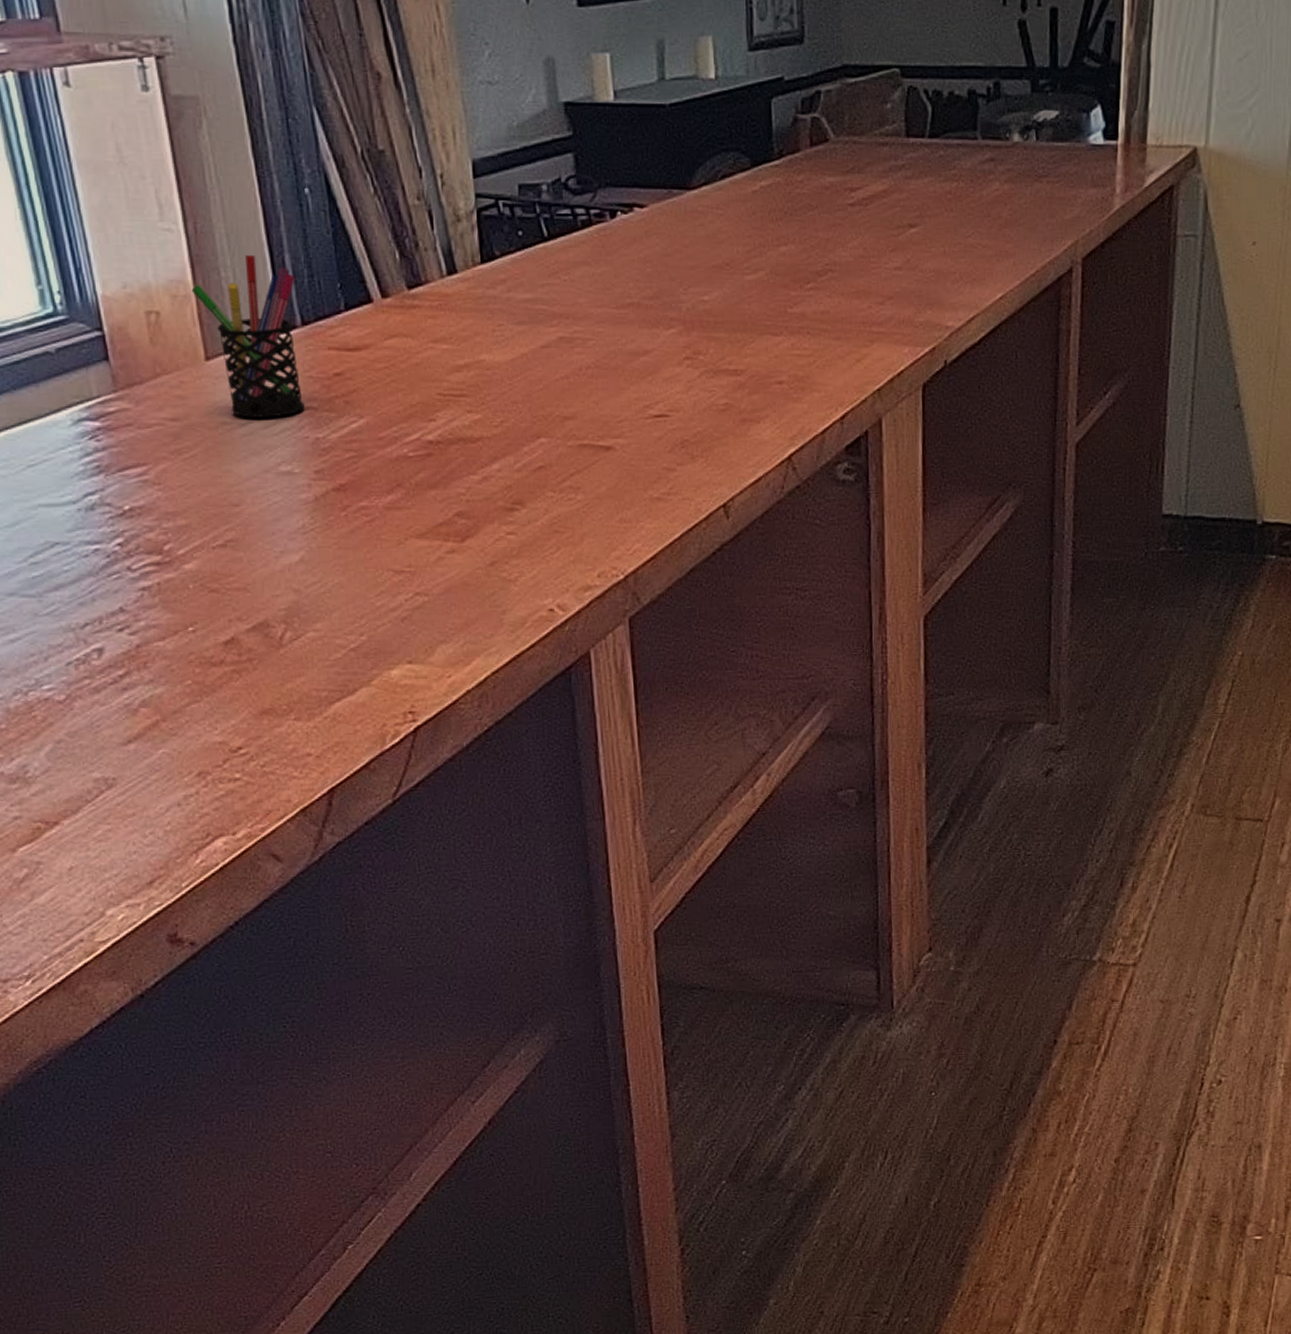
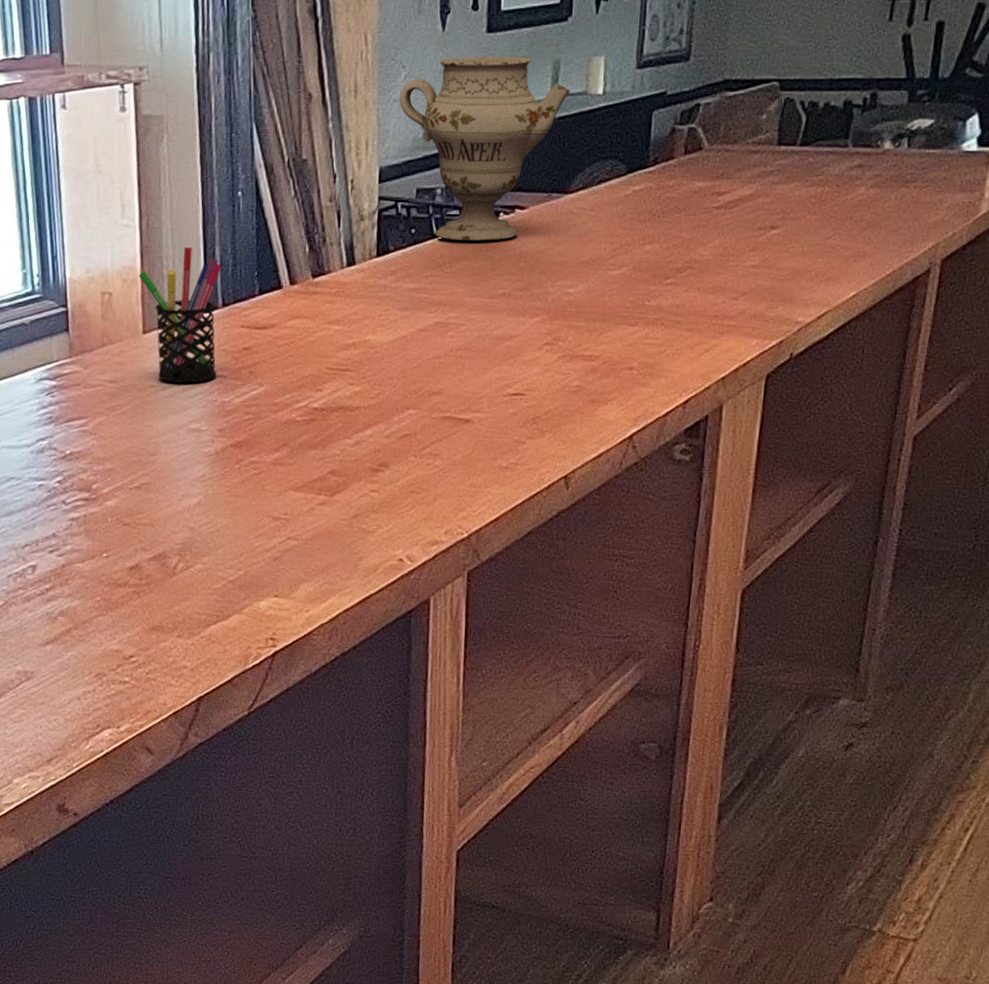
decorative vase: none [486,33,679,244] -> present [399,56,570,241]

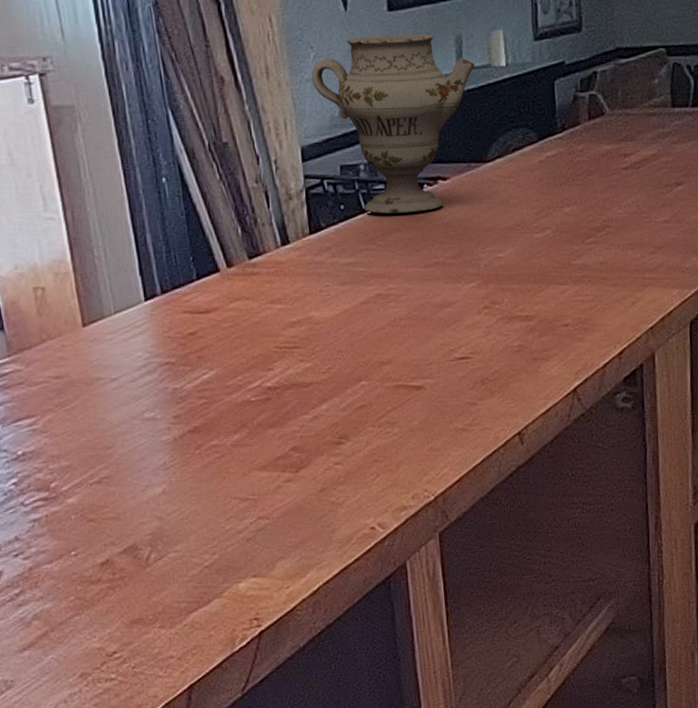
pen holder: present [138,246,222,383] -> none [70,236,164,374]

